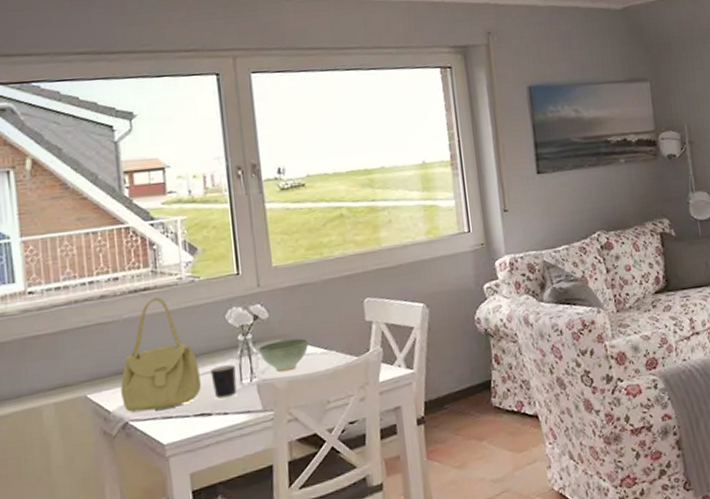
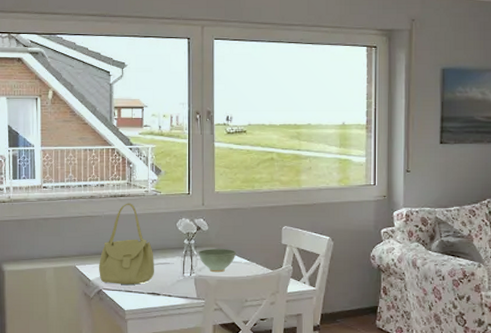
mug: present [210,364,237,400] -> none [162,260,181,285]

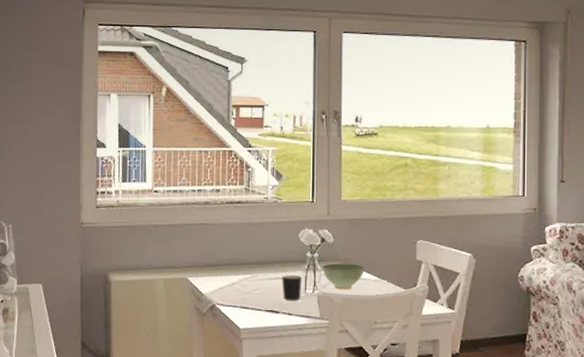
handbag: present [99,203,154,285] -> none [213,210,273,301]
mug: none [162,260,181,285] -> present [282,275,303,303]

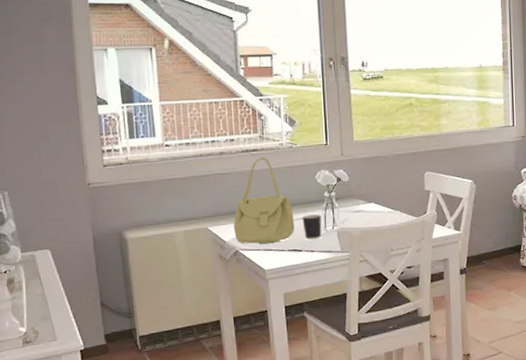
handbag: none [213,210,273,301] -> present [234,157,294,244]
bowl: present [322,263,365,290] -> none [339,199,379,224]

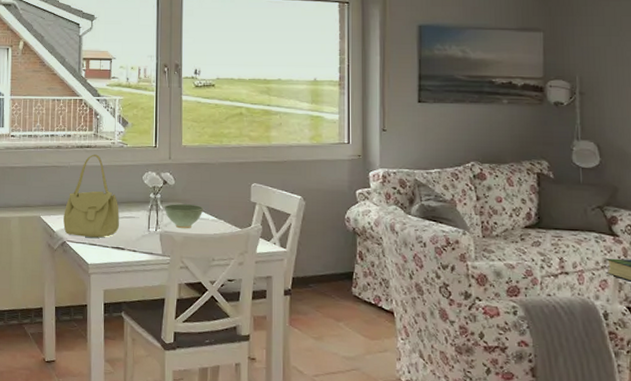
mug: present [302,214,322,241] -> none [127,214,146,240]
bowl: none [339,199,379,224] -> present [164,204,203,229]

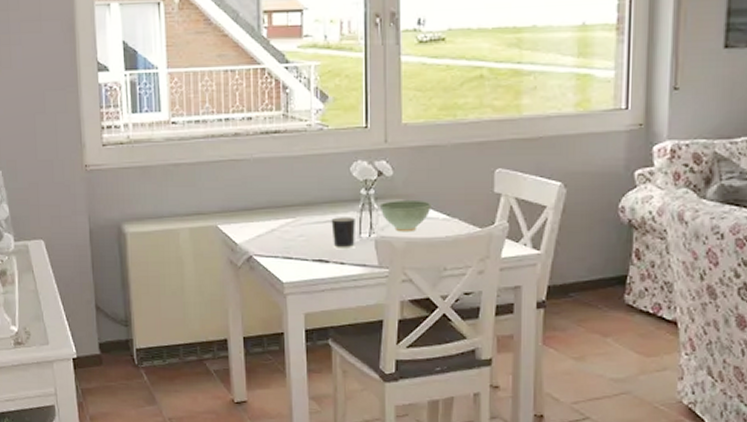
handbag: present [63,154,119,238] -> none [248,141,321,249]
mug: none [127,214,146,240] -> present [331,217,357,250]

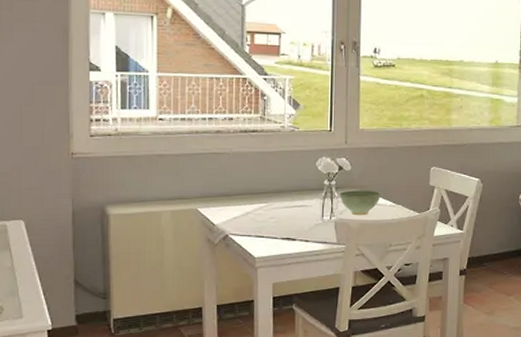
mug: present [331,217,357,250] -> none [298,203,320,230]

